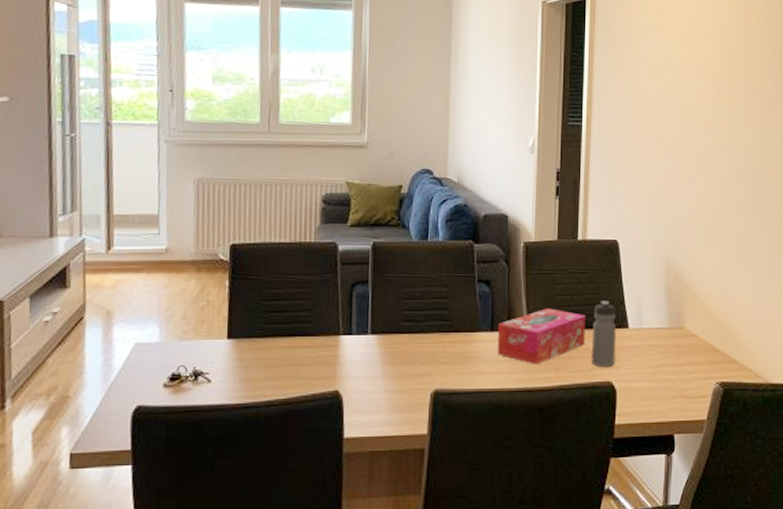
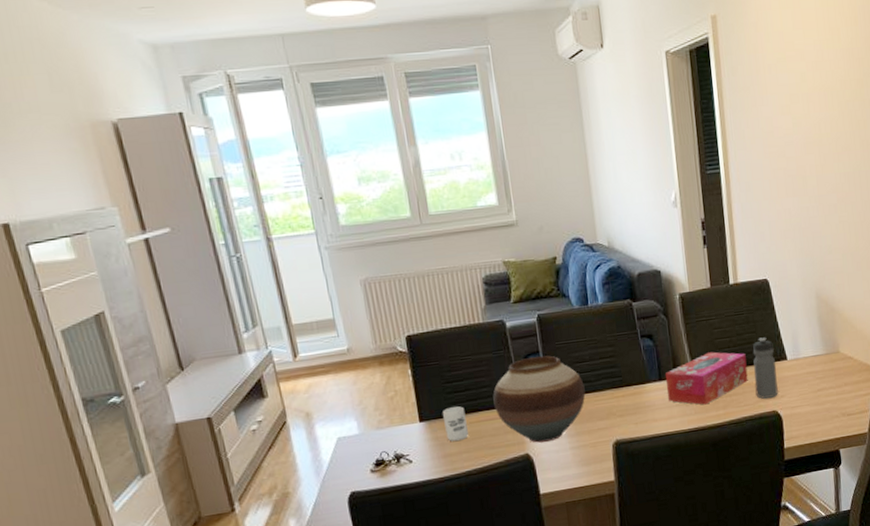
cup: none [253,328,278,365] -> present [442,406,468,441]
vase: none [310,287,411,380] -> present [493,355,586,443]

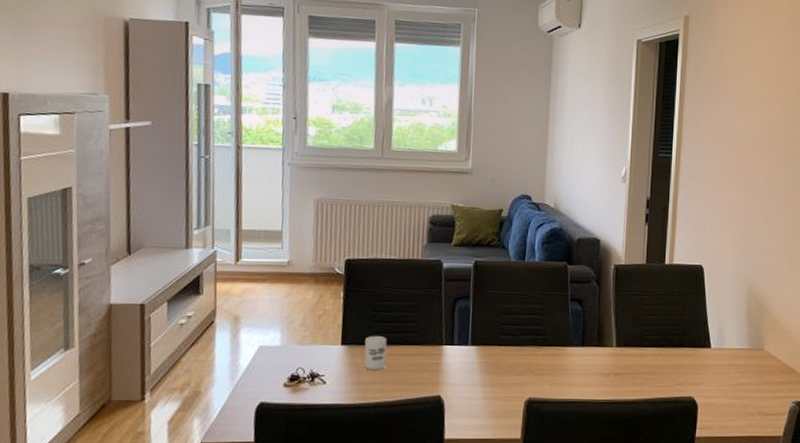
vase: present [493,355,586,443] -> none [416,301,508,387]
tissue box: present [665,352,748,405] -> none [586,327,670,378]
water bottle: present [752,337,779,399] -> none [675,321,700,384]

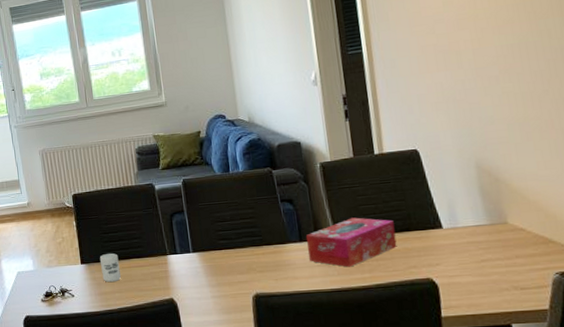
tissue box: none [586,327,670,378] -> present [305,217,397,267]

